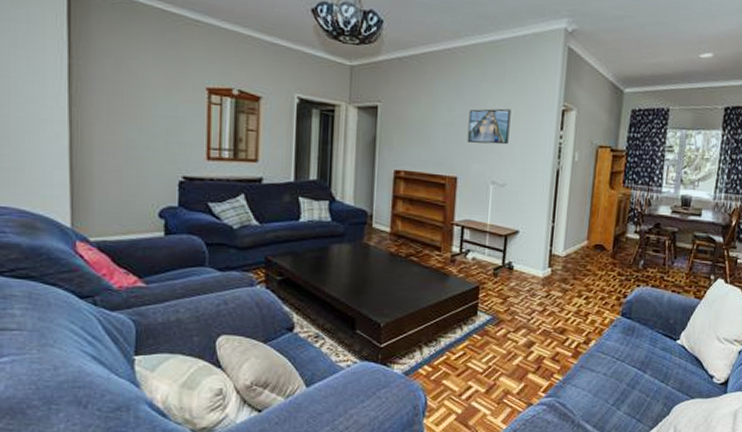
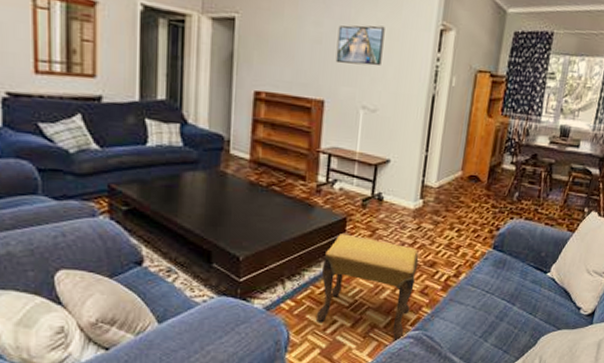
footstool: none [453,301,549,407] -> present [317,234,419,340]

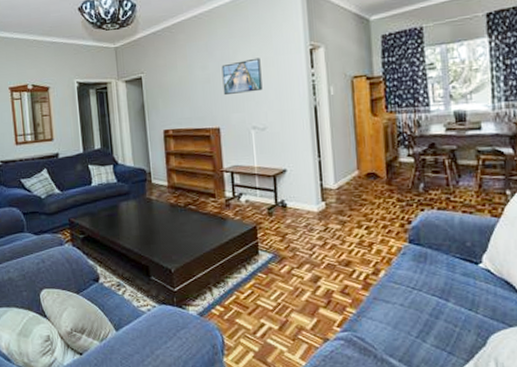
footstool: present [317,234,419,340] -> none [242,241,334,342]

